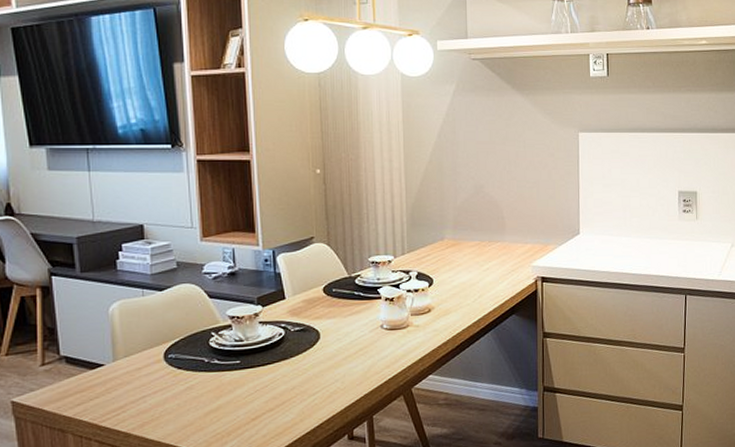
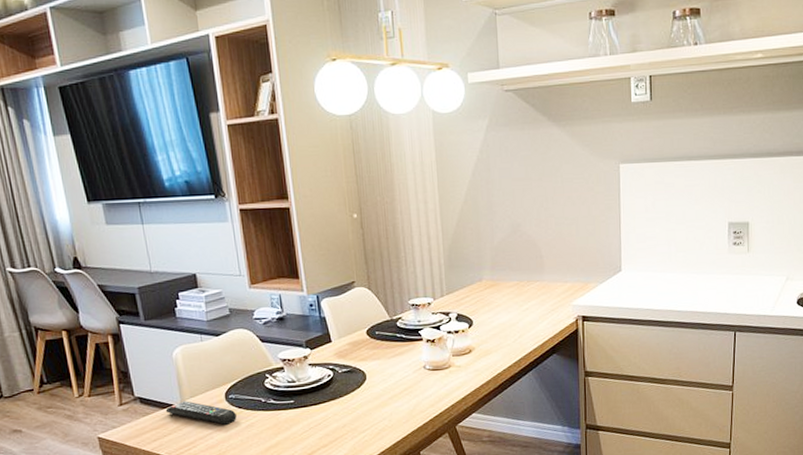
remote control: none [94,360,175,387] -> present [165,401,237,425]

